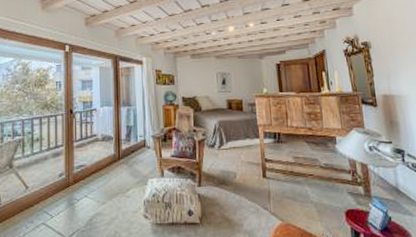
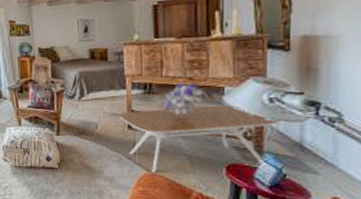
coffee table: none [255,153,379,223] -> present [120,104,280,173]
bouquet: none [290,132,327,162] -> present [163,83,211,114]

